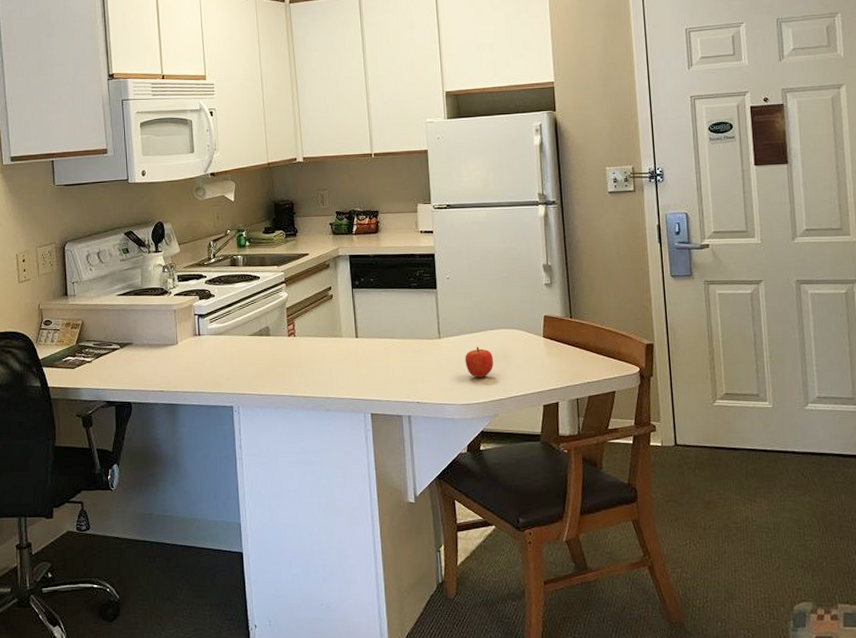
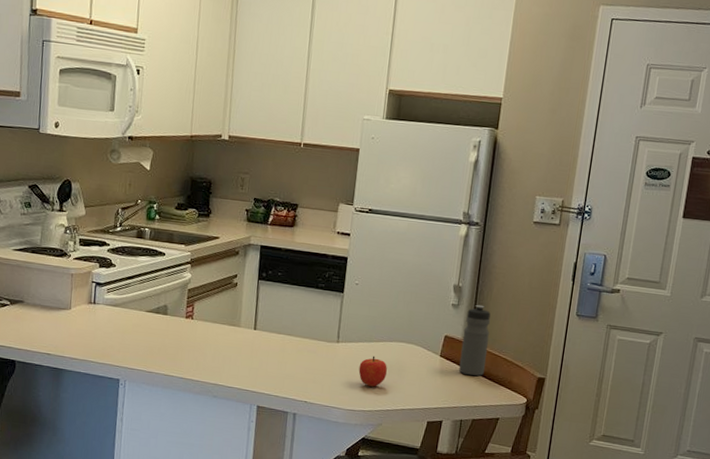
water bottle: none [561,280,591,353] -> present [458,304,491,376]

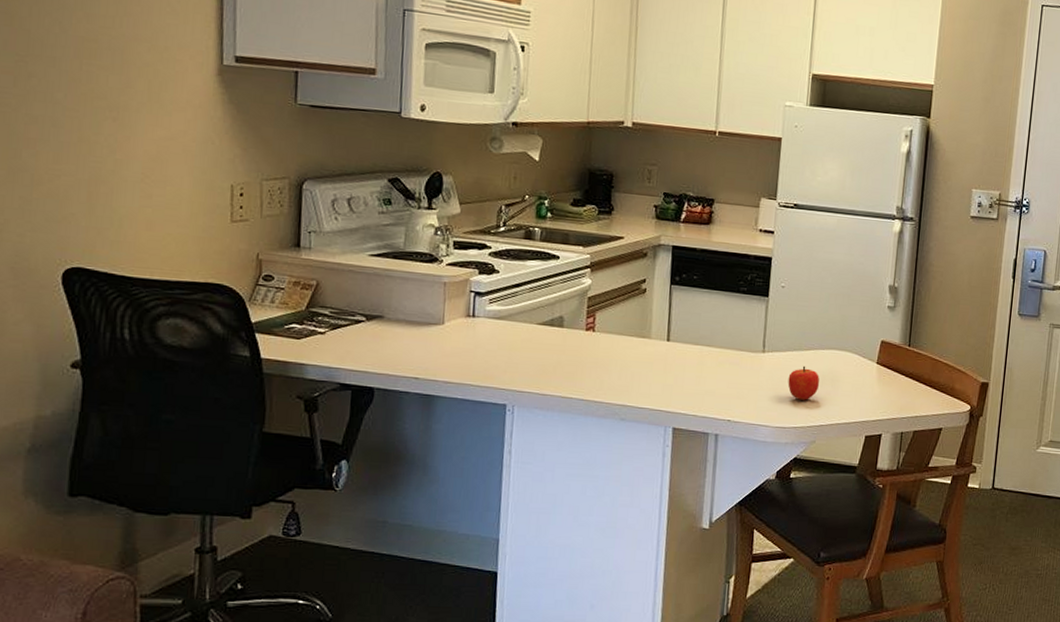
water bottle: present [458,304,491,376] -> none [897,306,930,384]

